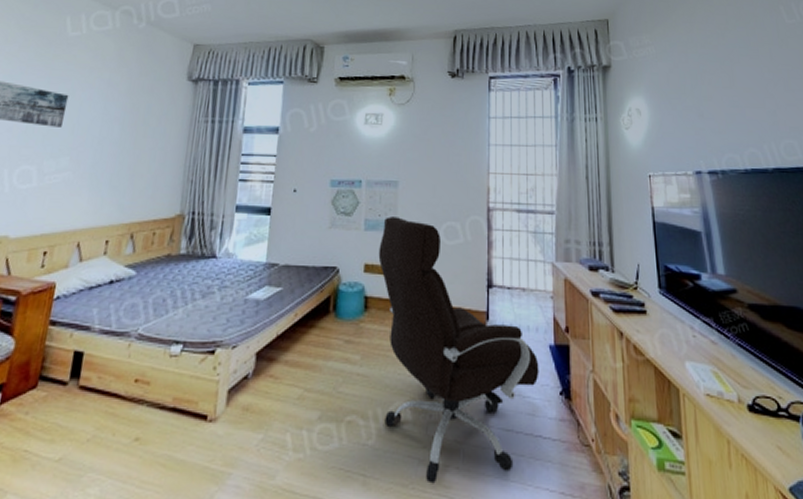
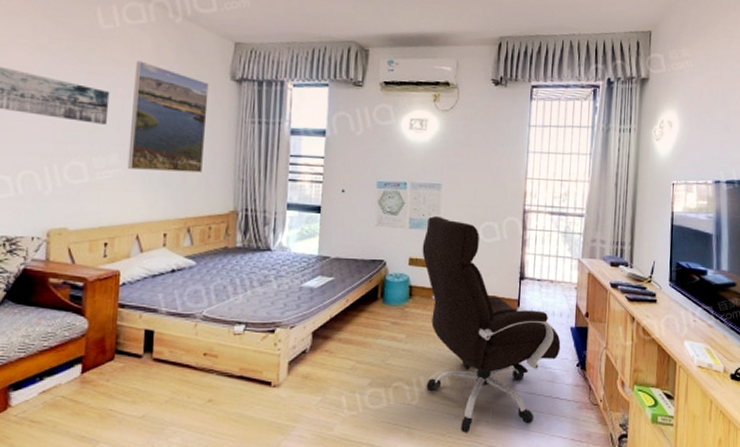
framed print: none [77,64,166,175] -> present [127,60,209,173]

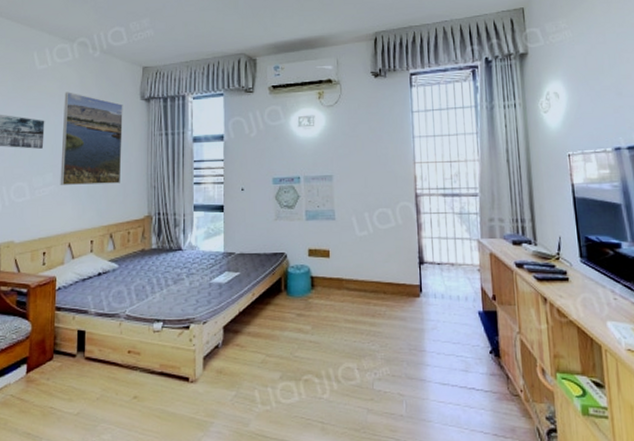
office chair: present [422,216,561,433] -> none [320,207,470,429]

